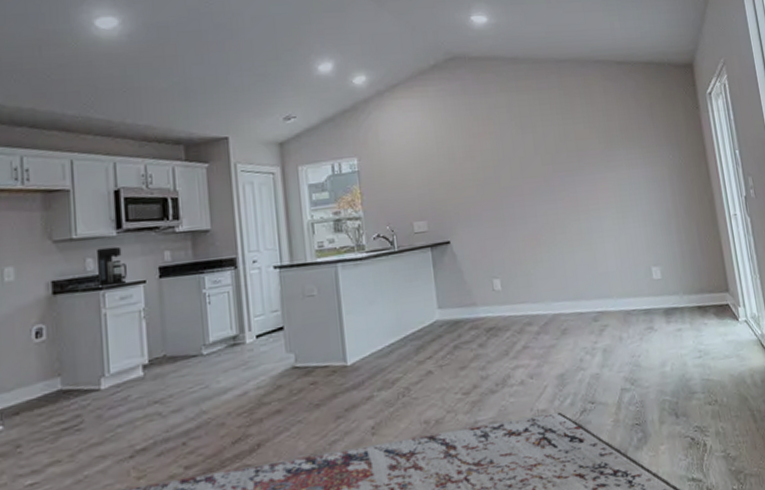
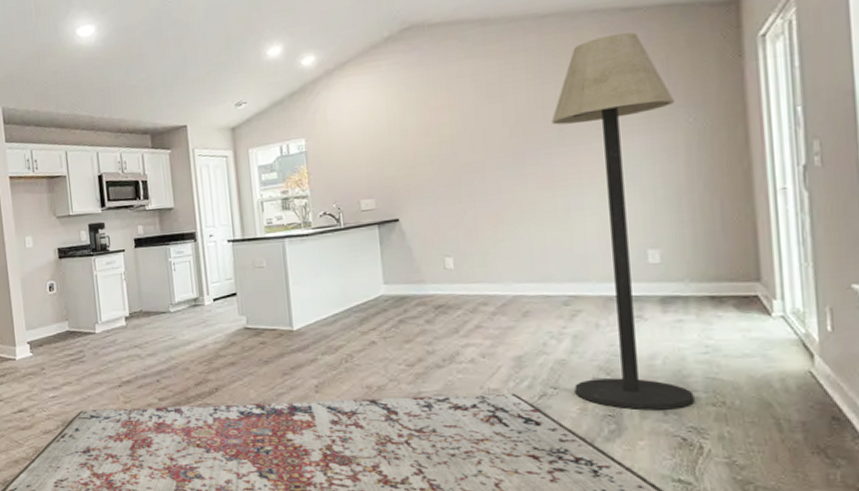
floor lamp: none [573,81,697,416] -> present [551,32,695,411]

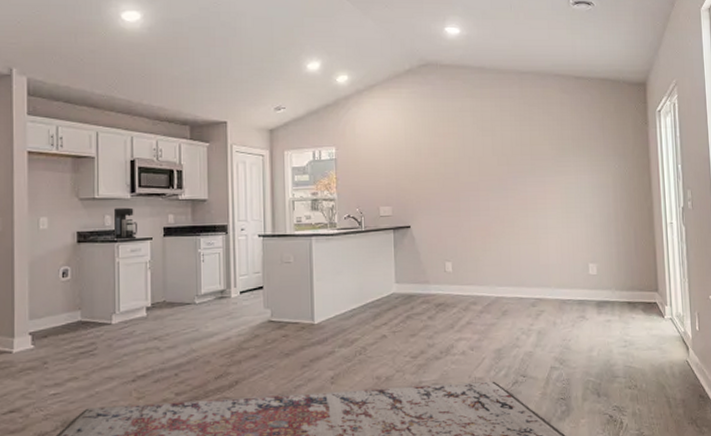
floor lamp: present [551,32,695,411] -> none [527,94,618,394]

